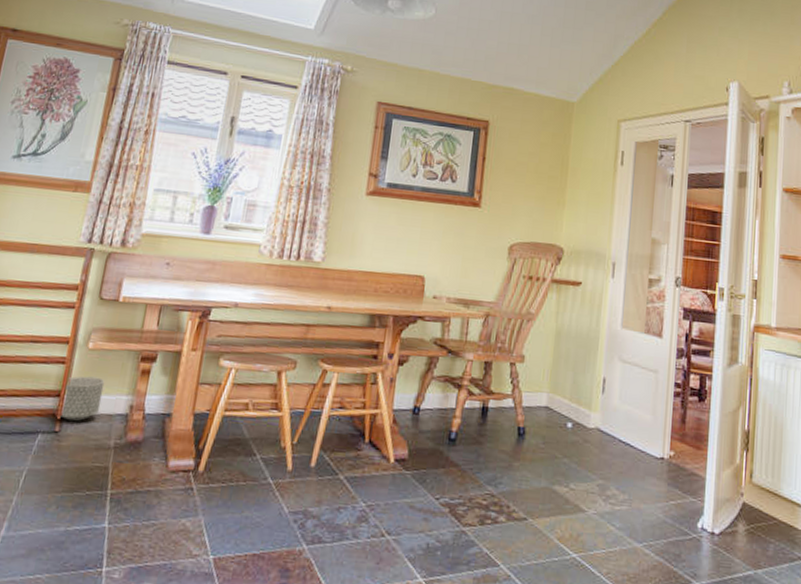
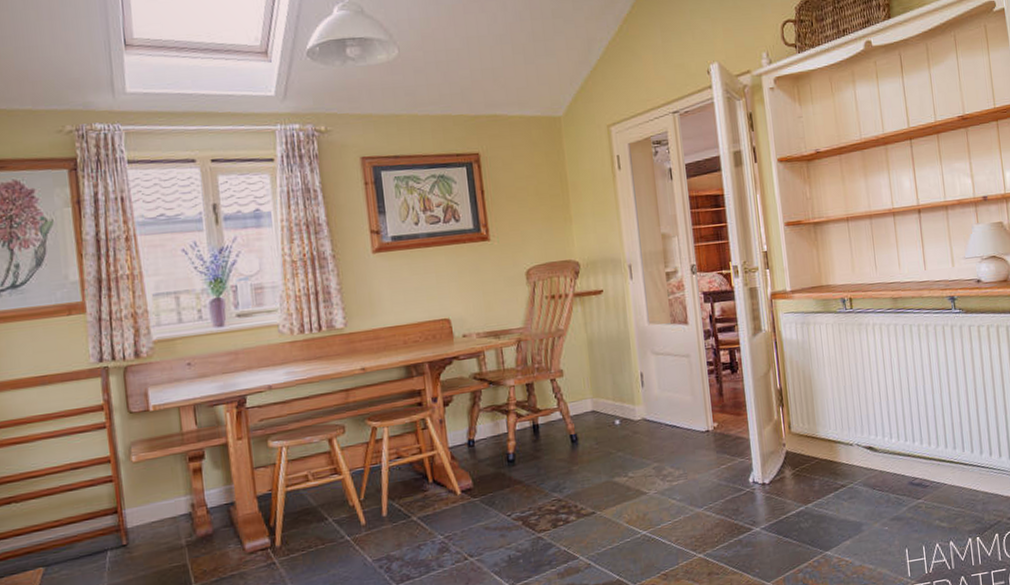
planter: present [59,376,105,422] -> none [120,486,162,533]

